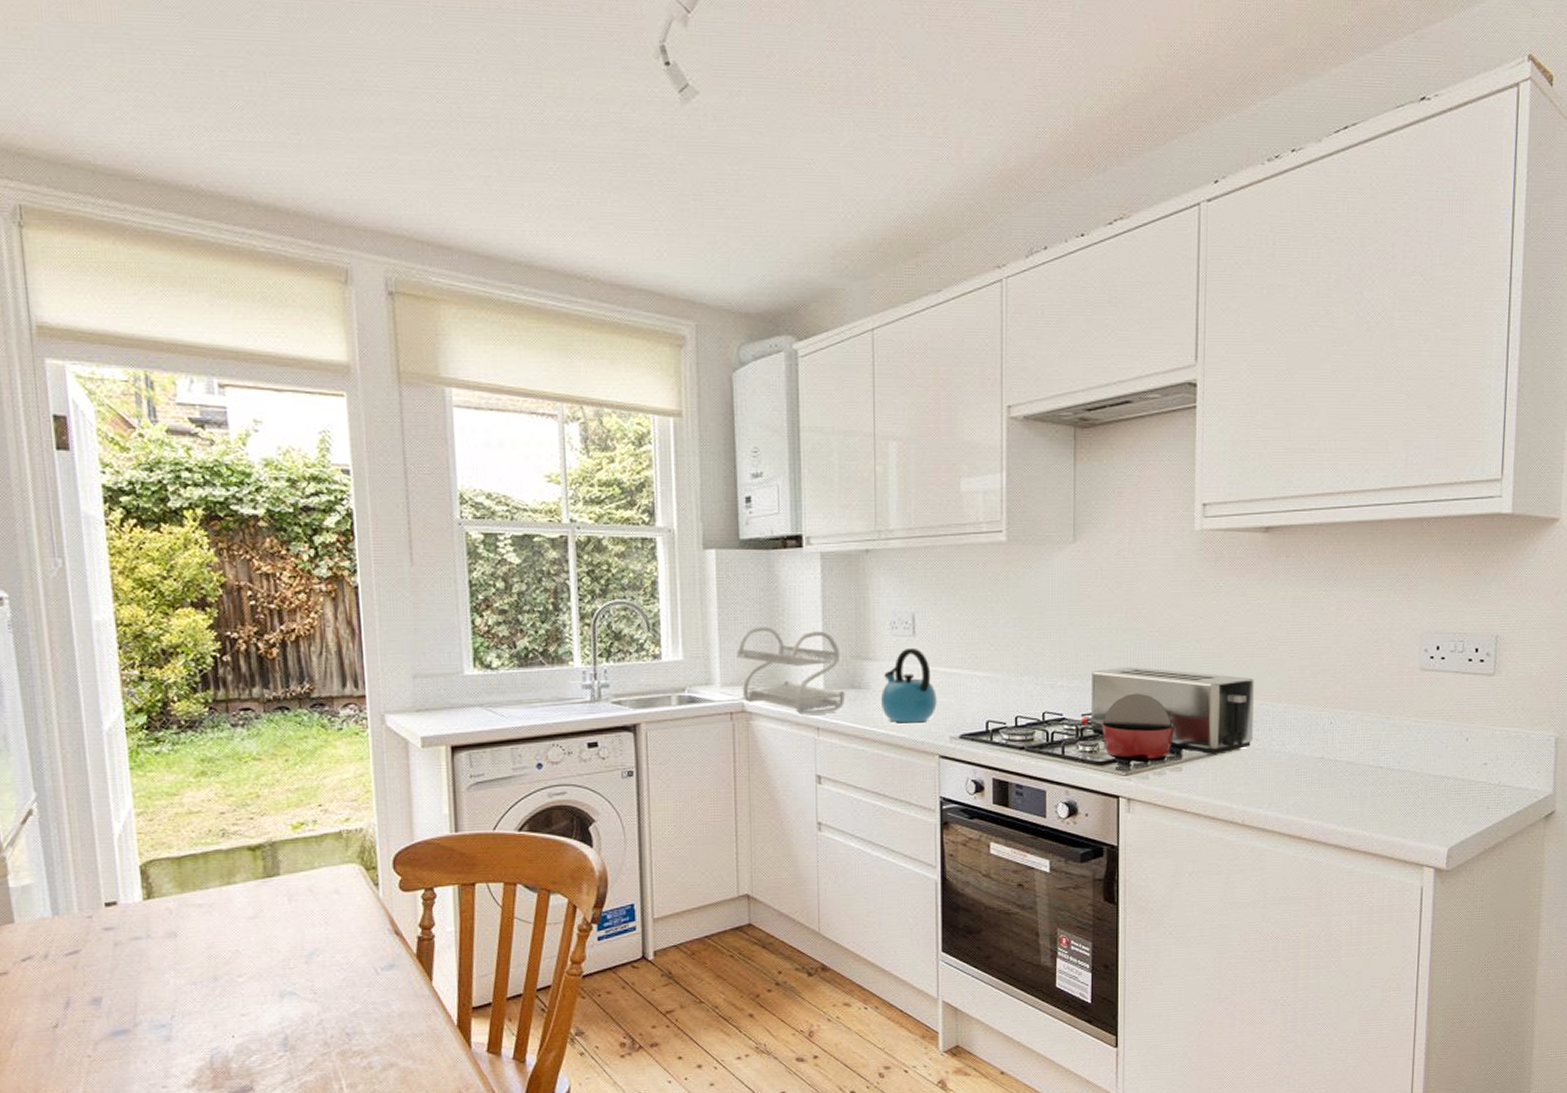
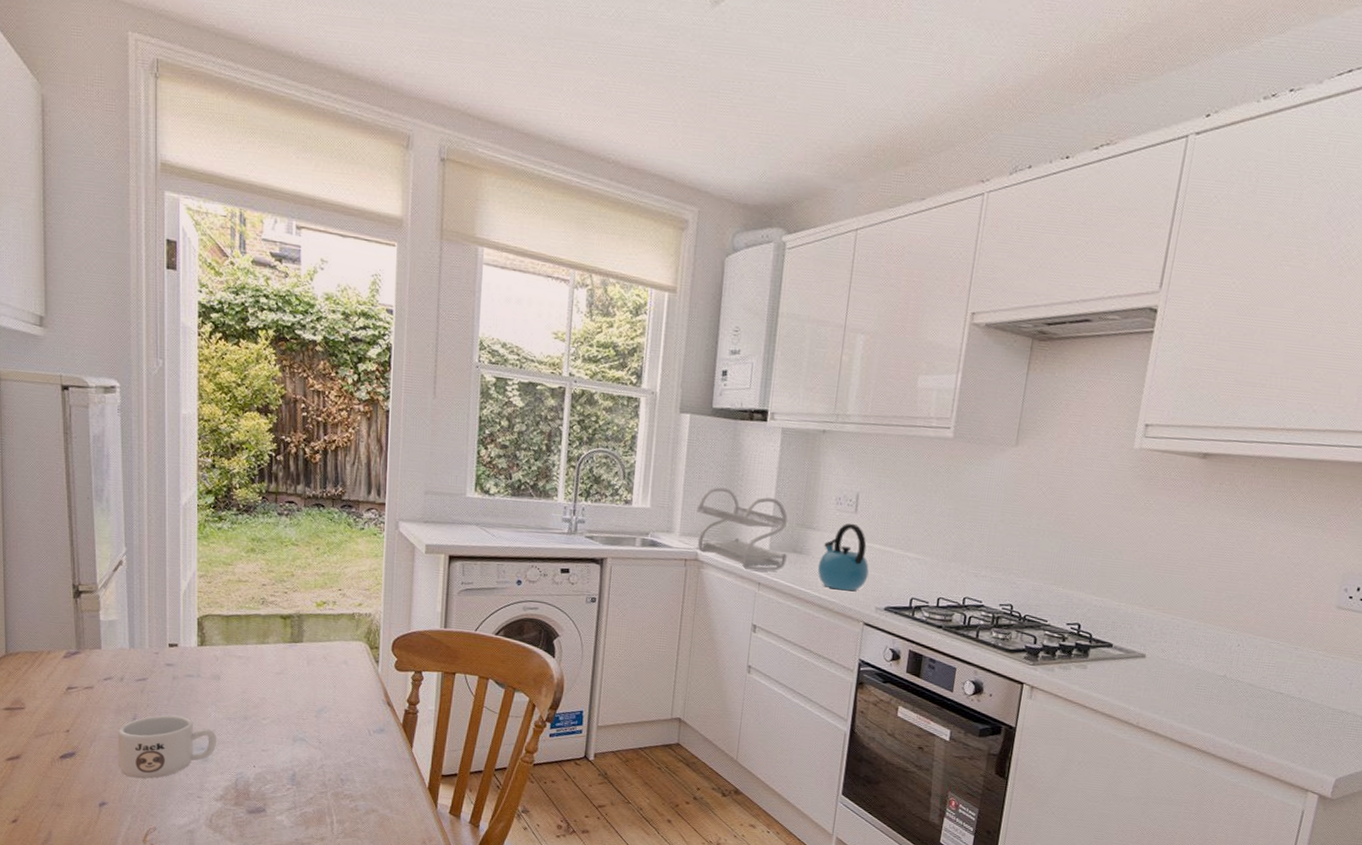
mug: none [47,990,181,1078] -> present [118,715,217,779]
saucepan: present [1080,693,1175,762] -> none [997,591,1087,657]
toaster: present [1091,666,1254,754] -> none [1007,565,1169,658]

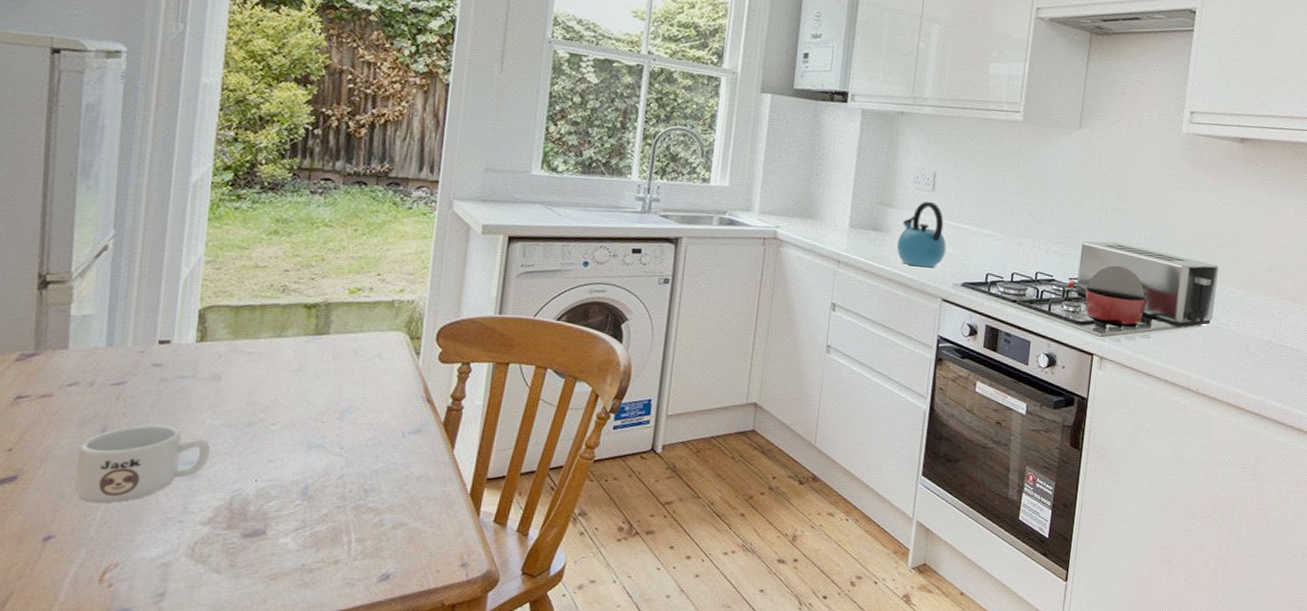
dish rack: present [696,487,788,572] -> none [776,166,868,250]
saucepan: none [997,591,1087,657] -> present [1067,265,1148,327]
toaster: none [1007,565,1169,658] -> present [1076,241,1219,327]

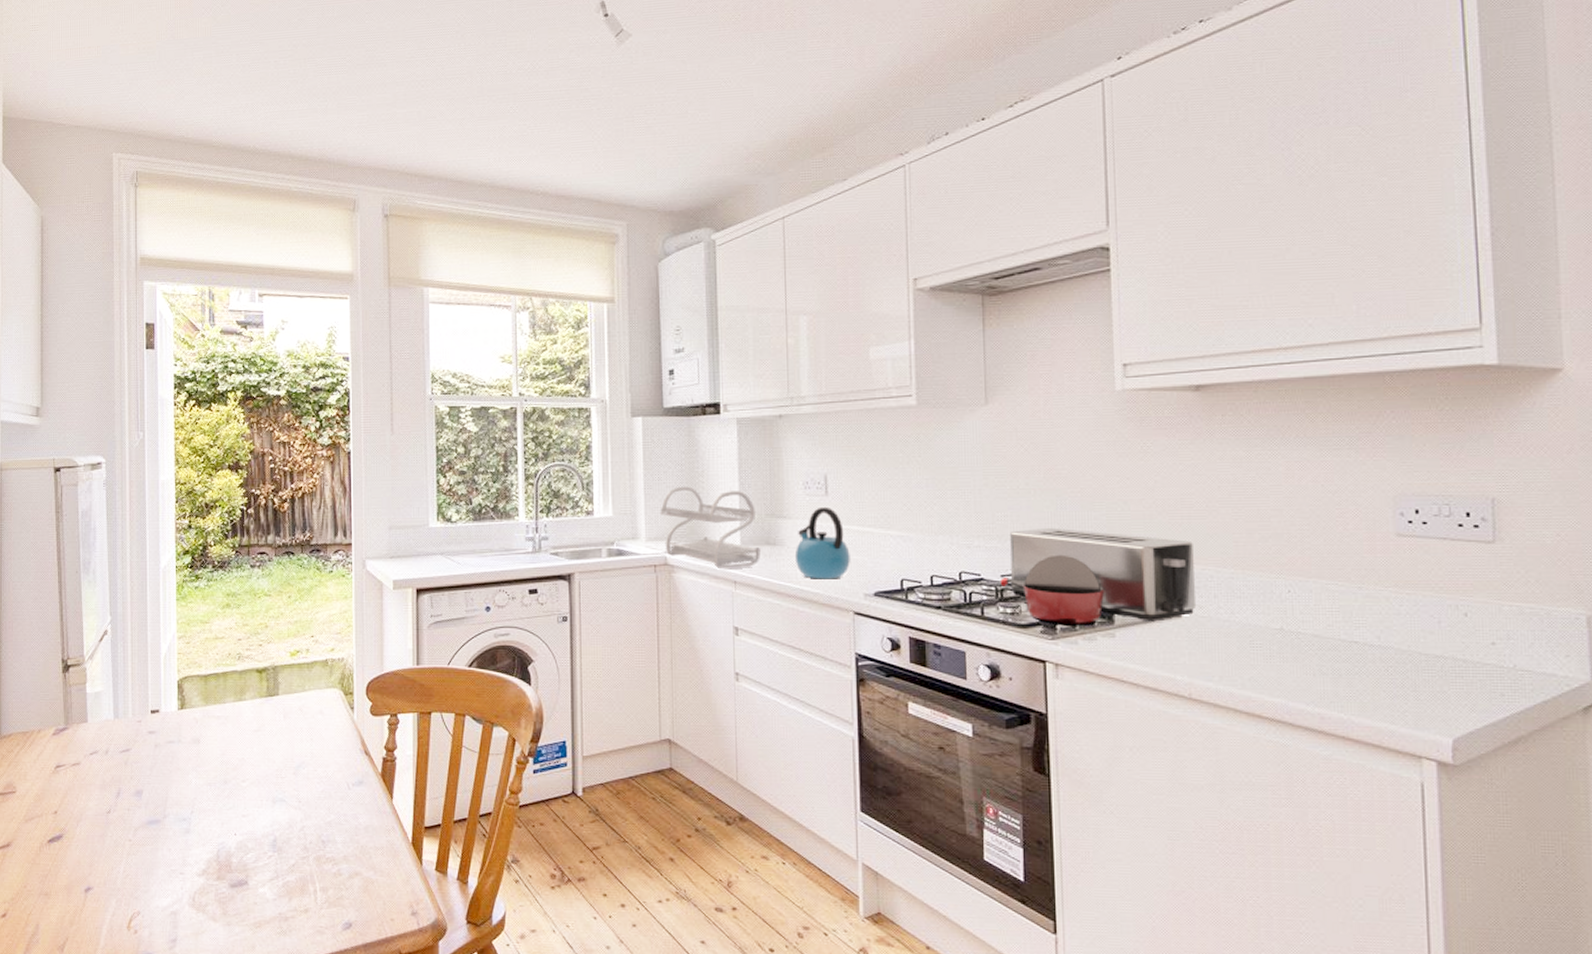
mug: present [75,424,211,504] -> none [103,786,199,858]
dish rack: none [776,166,868,250] -> present [660,486,761,570]

